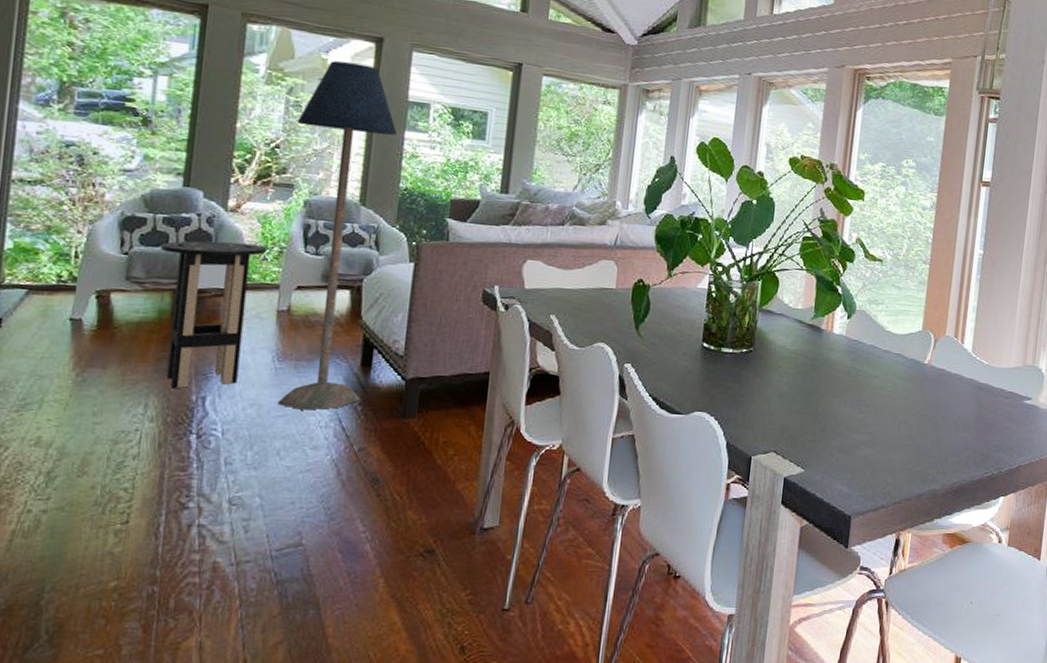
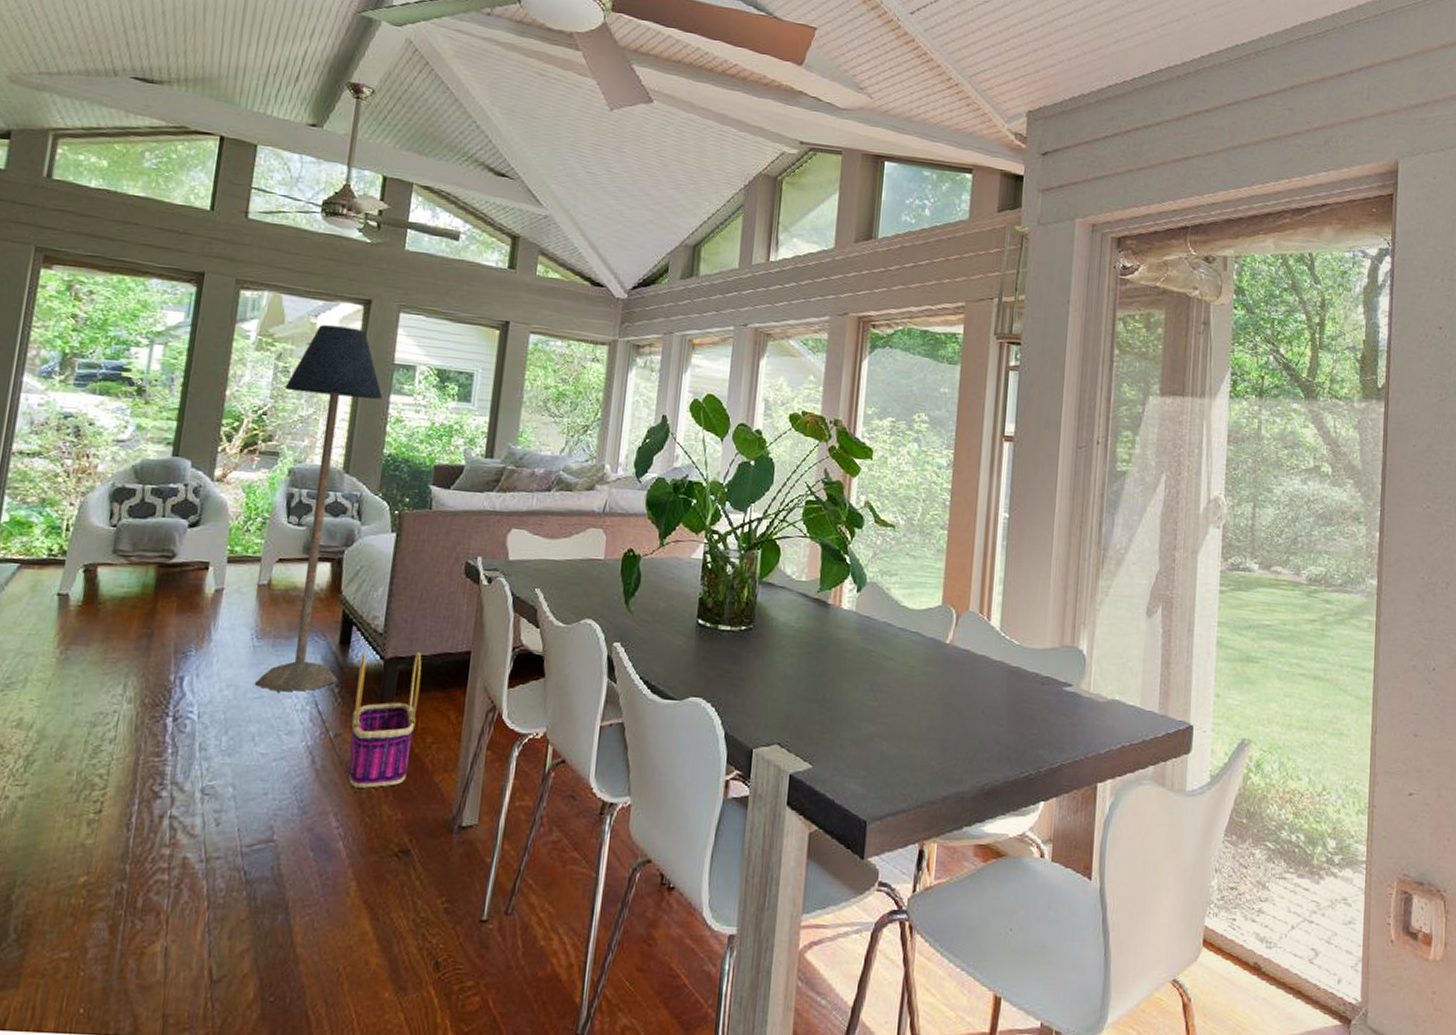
bar stool: present [161,240,266,389] -> none [146,512,250,668]
basket: none [373,372,442,496] -> present [348,652,422,788]

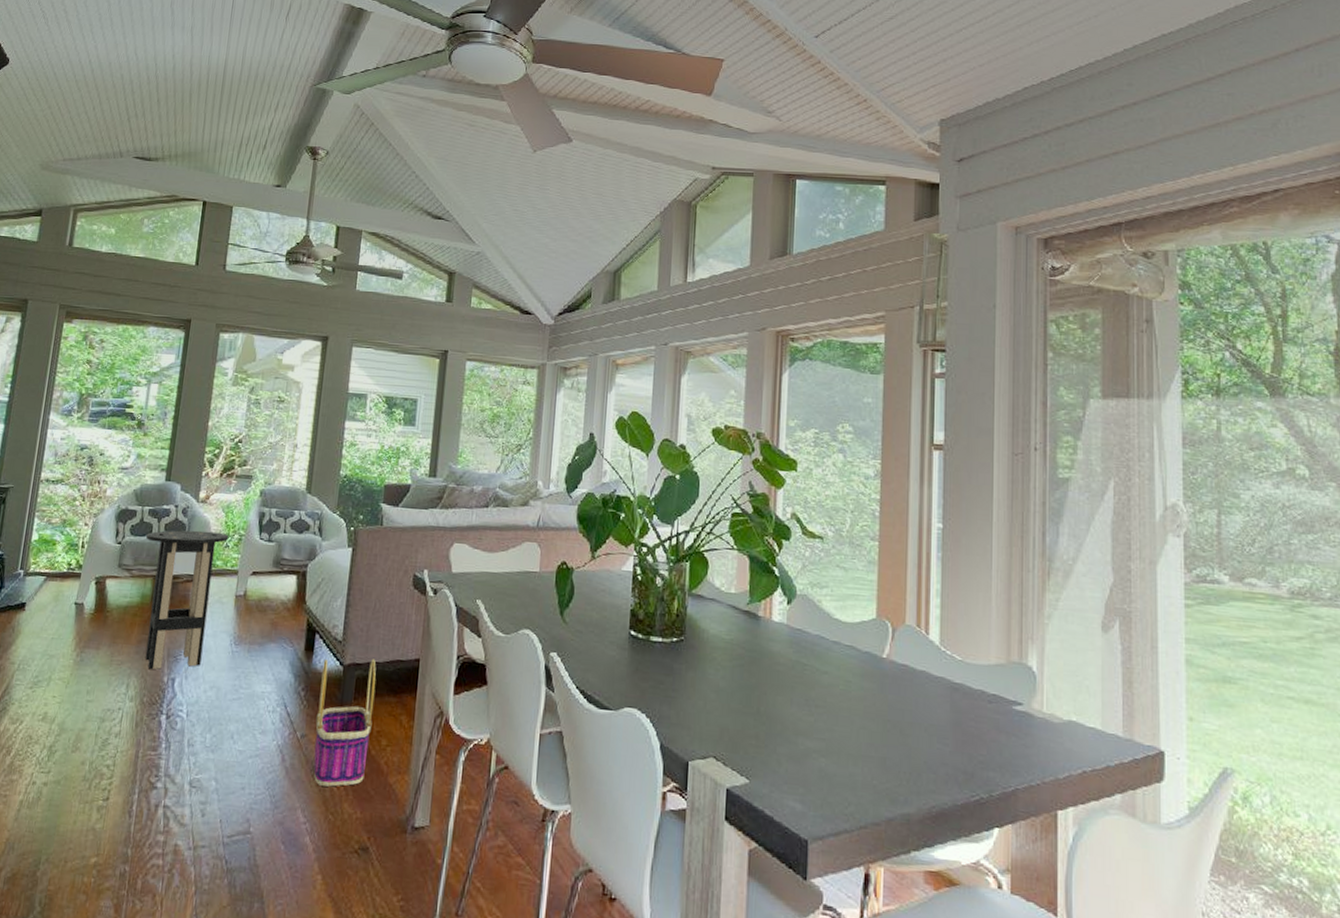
bar stool: none [146,512,250,668] -> present [145,530,228,670]
floor lamp: present [255,325,382,692] -> none [234,360,338,694]

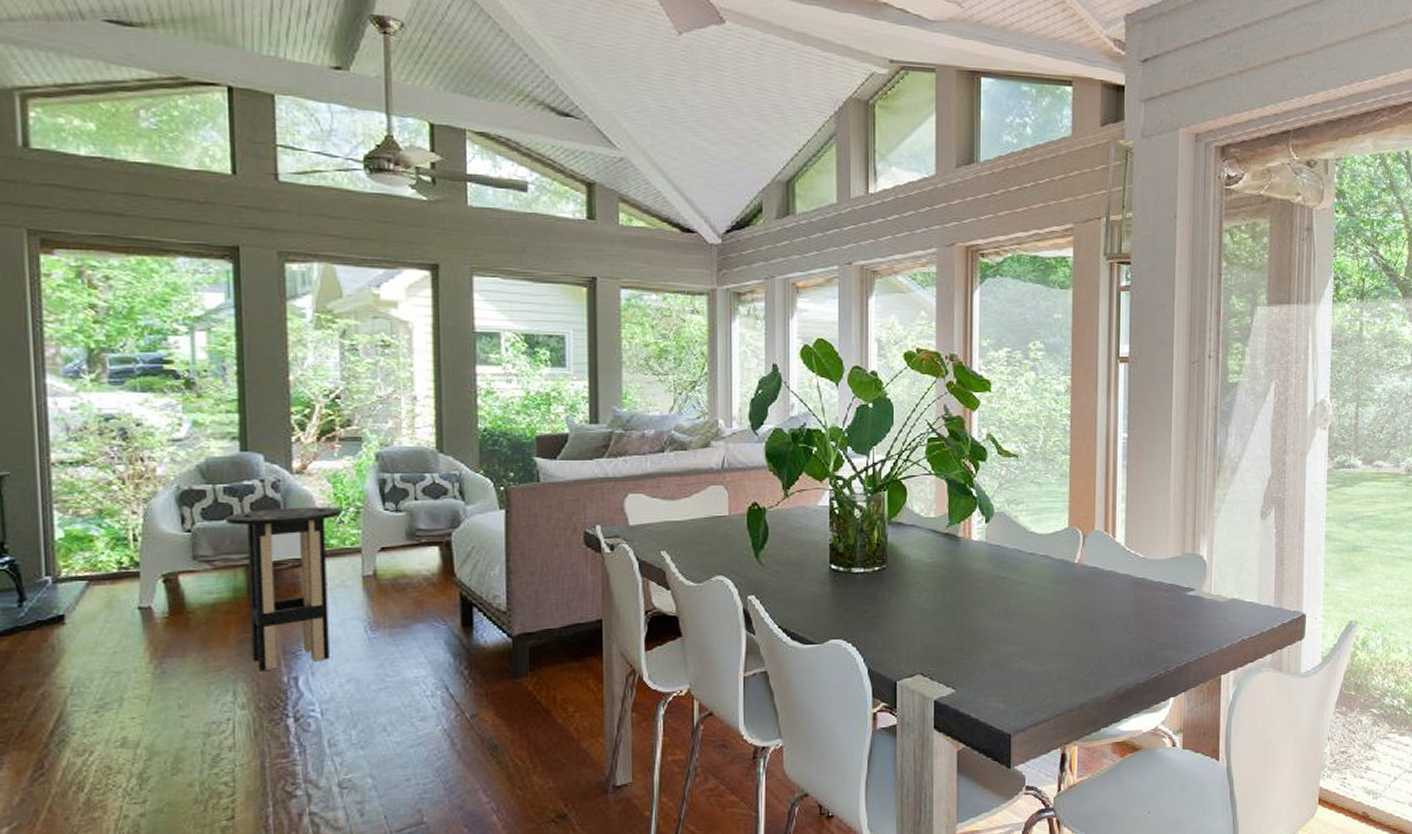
basket: present [314,658,376,787] -> none [486,626,555,763]

